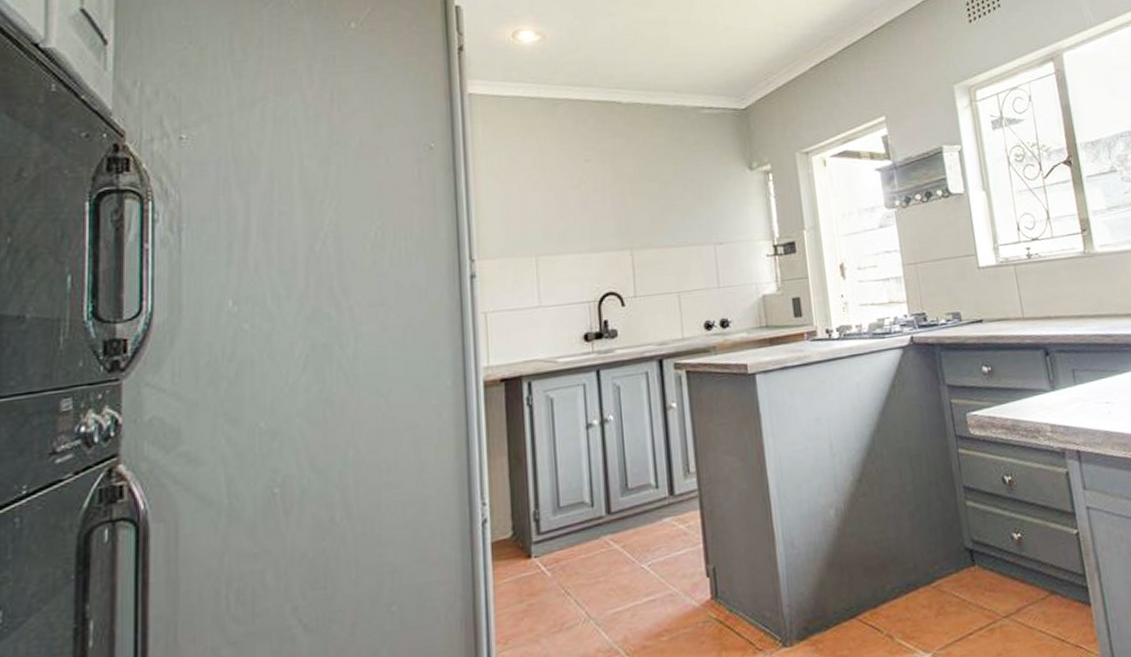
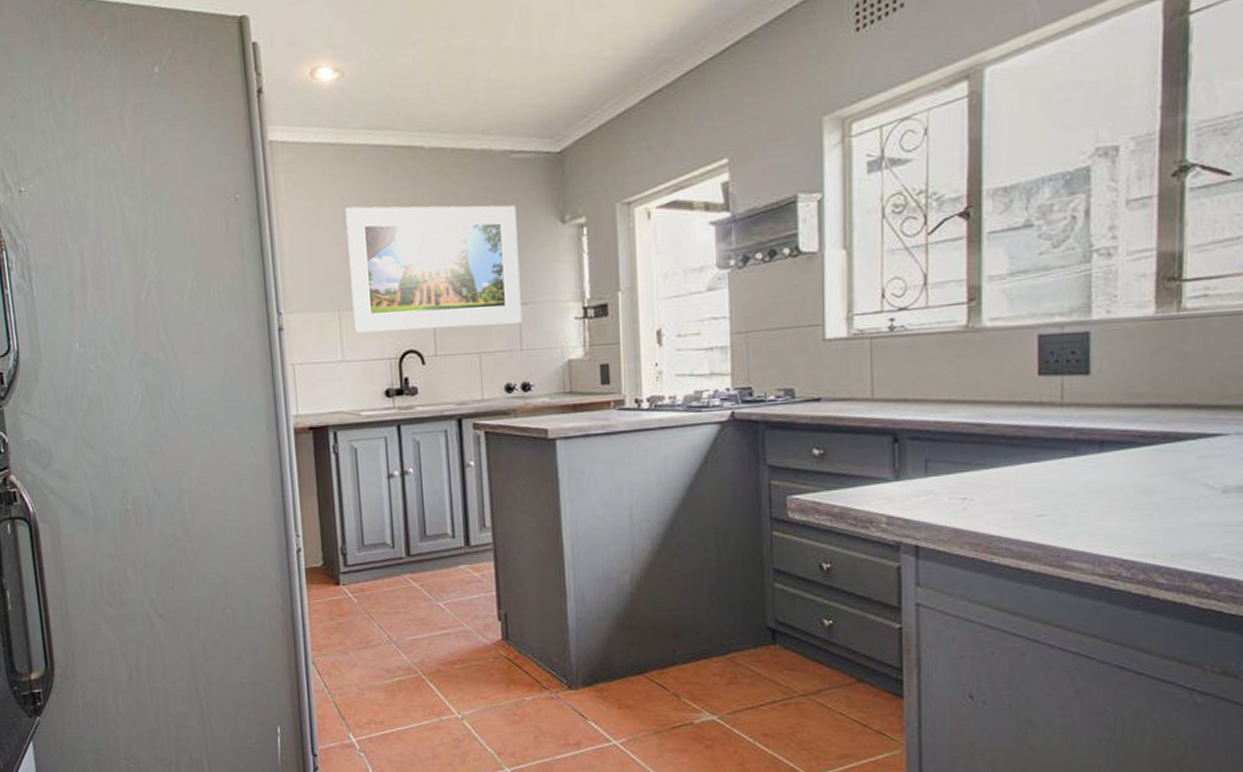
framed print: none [544,154,718,278] -> present [345,205,522,333]

